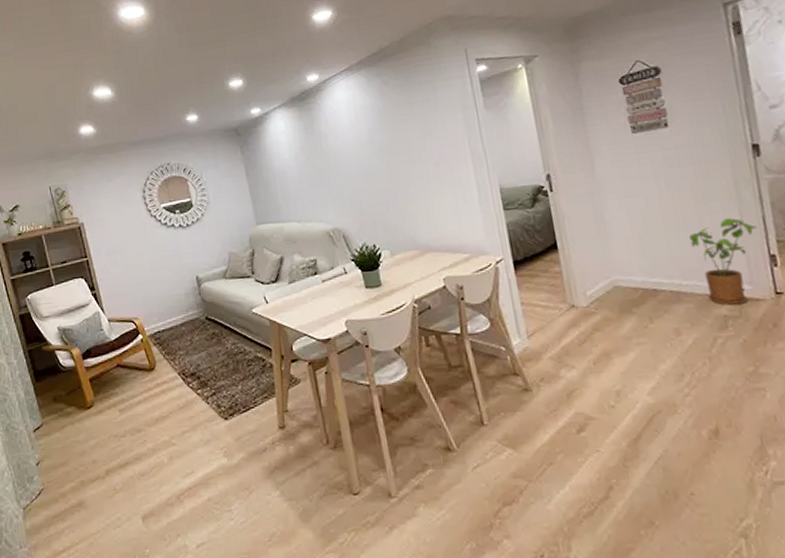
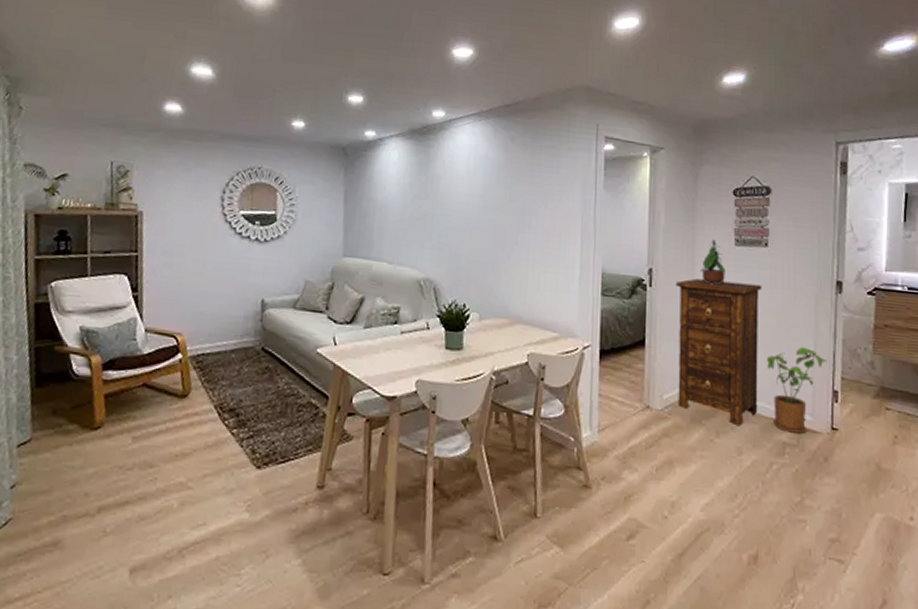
cabinet: none [577,166,690,307] -> present [676,278,762,425]
potted plant: none [600,132,628,177] -> present [700,239,725,286]

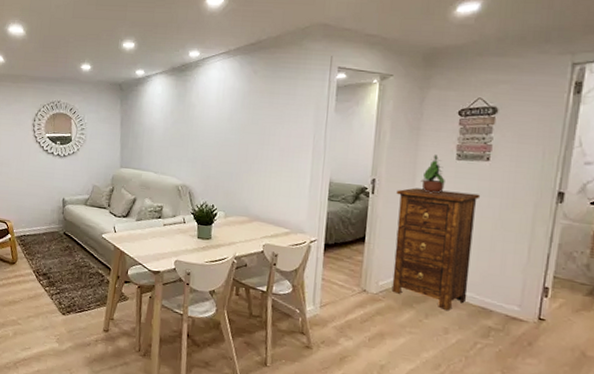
house plant: present [767,346,828,434] -> none [479,248,541,321]

